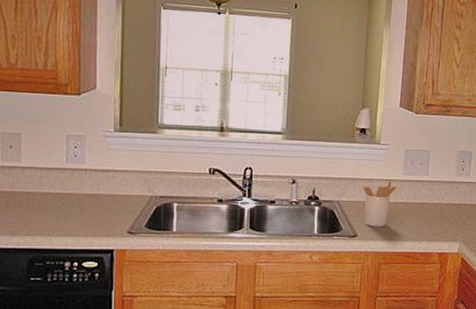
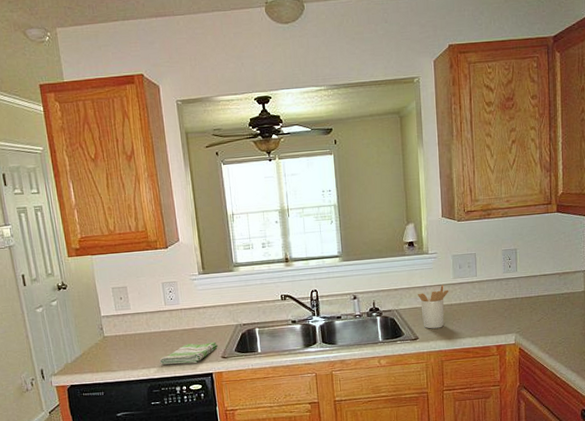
dish towel: none [49,212,125,236] -> present [159,341,218,365]

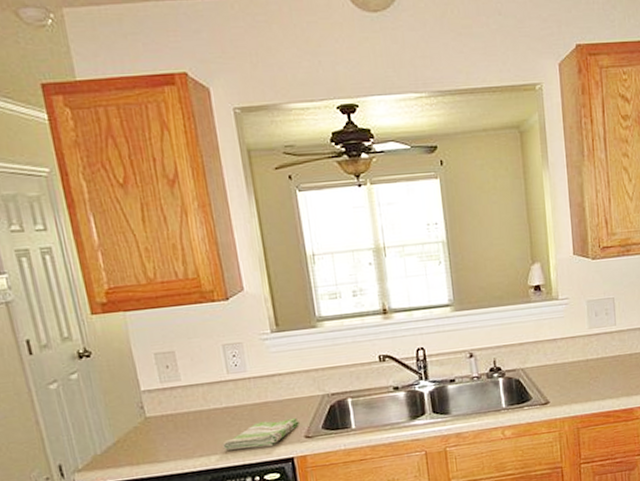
utensil holder: present [418,284,449,329] -> none [547,336,584,391]

